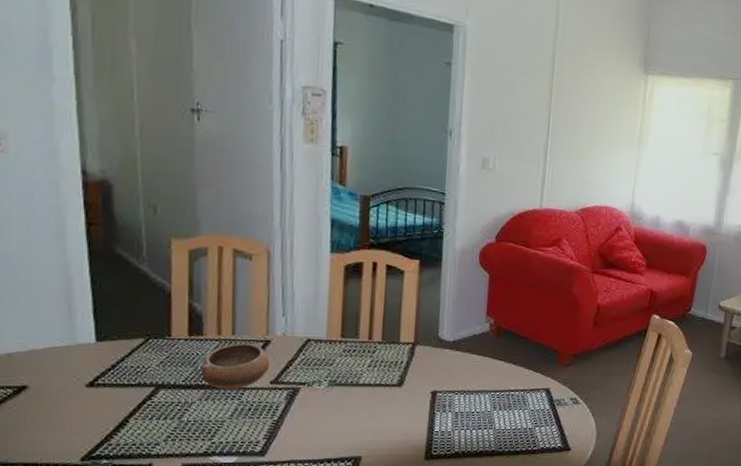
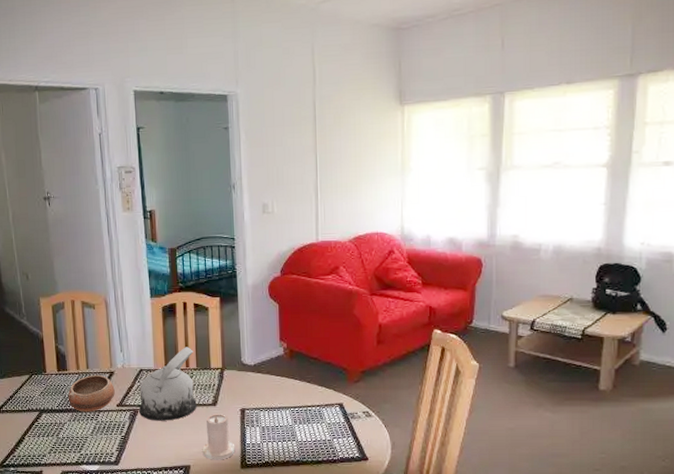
teapot: none [301,315,380,403] -> present [139,347,197,421]
candle: none [378,395,421,450] -> present [202,413,235,460]

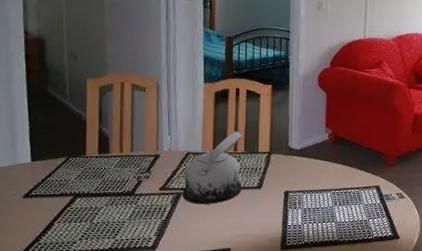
bowl: present [68,374,115,413] -> none [107,157,159,196]
candle: present [202,413,235,460] -> none [244,195,277,243]

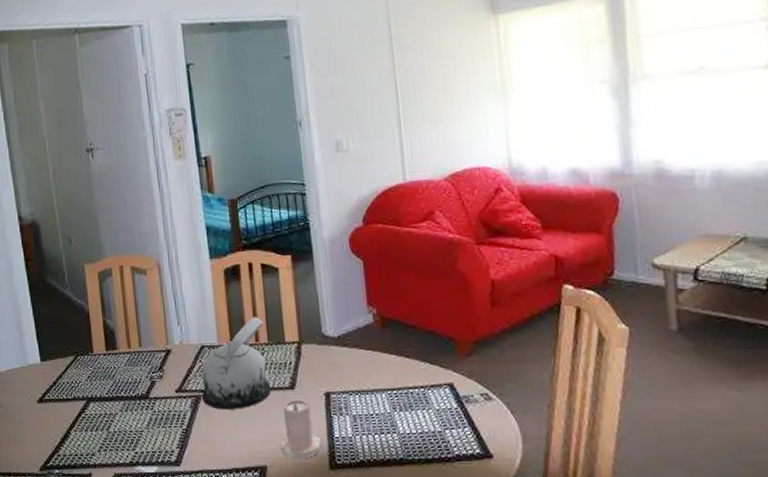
candle: none [244,195,277,243] -> present [280,398,322,459]

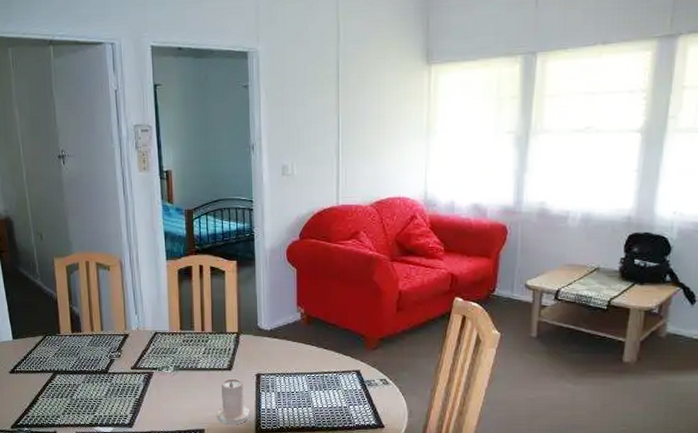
teapot: present [201,317,271,410] -> none [154,310,212,385]

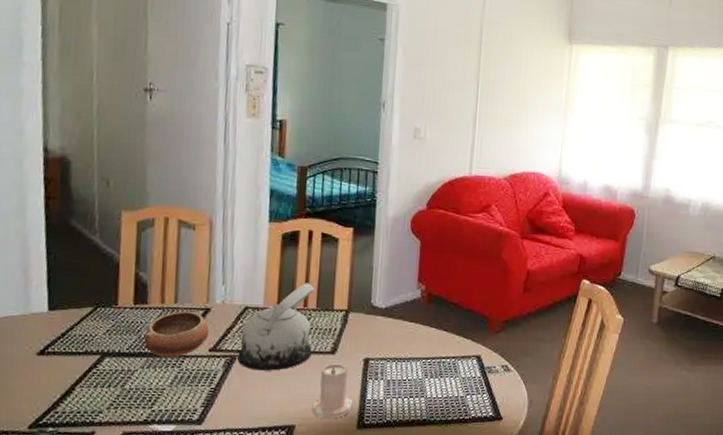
bowl: none [82,336,129,375] -> present [143,310,209,358]
teapot: none [154,310,212,385] -> present [238,283,315,371]

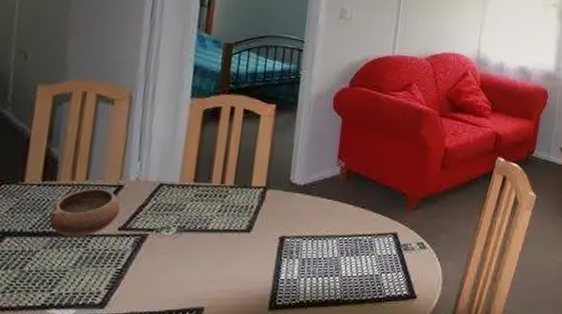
teapot: present [238,283,315,371] -> none [148,159,234,250]
candle: present [312,362,353,419] -> none [222,241,266,300]

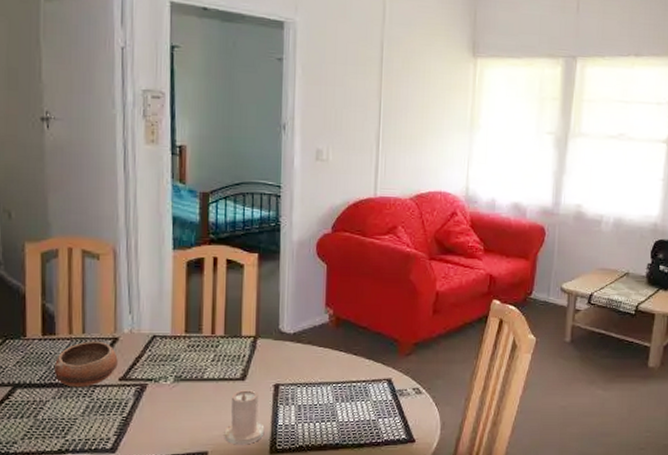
candle: none [222,241,266,300] -> present [224,389,265,445]

